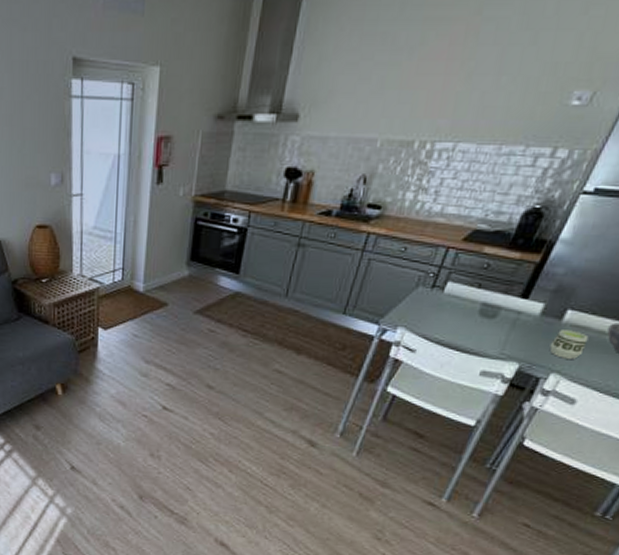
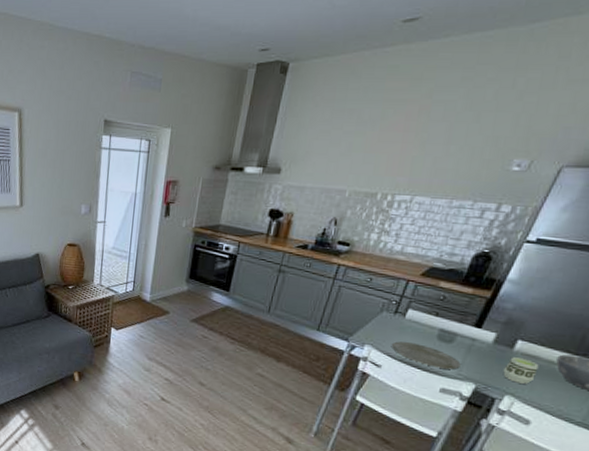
plate: none [428,320,504,349] -> present [392,341,461,370]

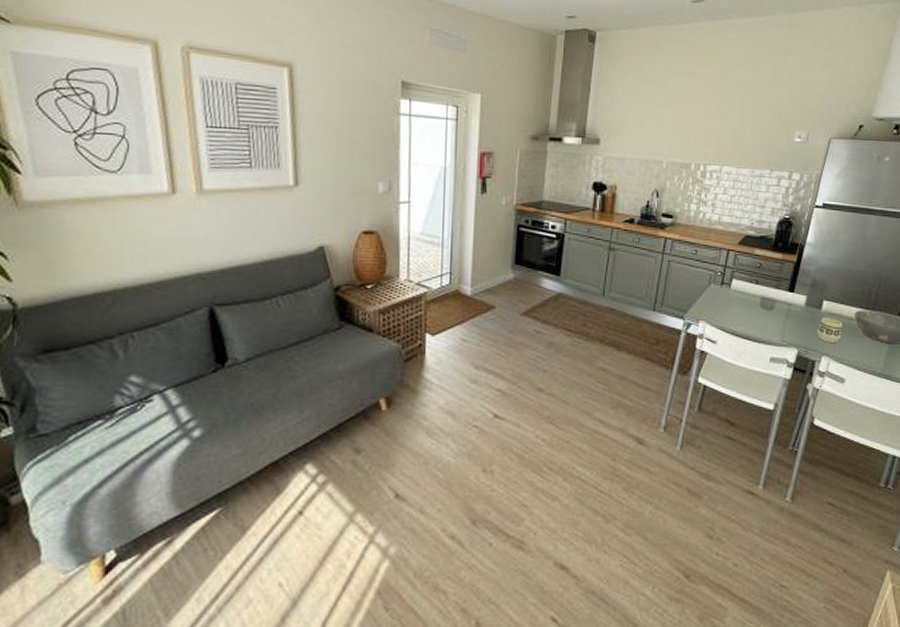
plate: present [392,341,461,370] -> none [723,314,783,337]

